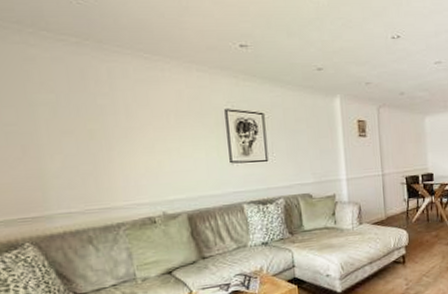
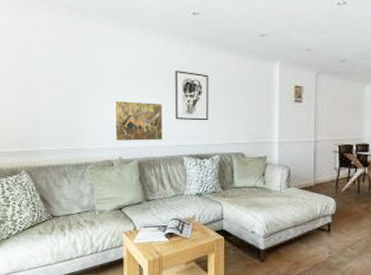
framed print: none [150,146,216,195] -> present [114,100,163,142]

